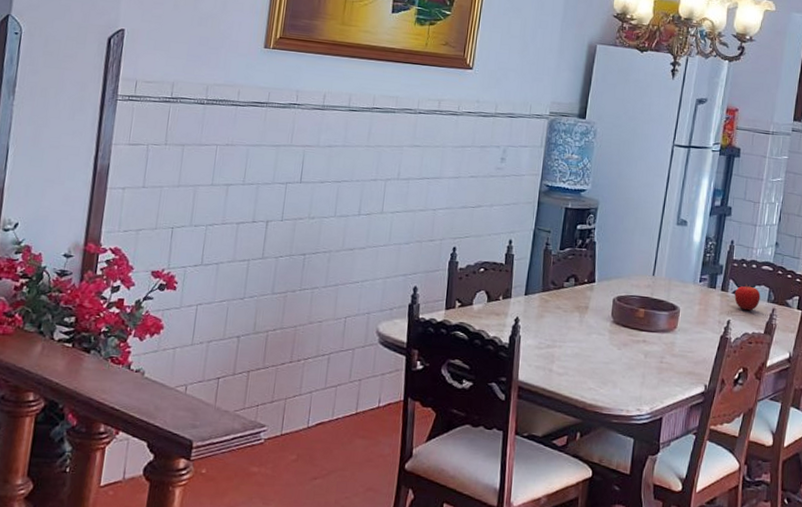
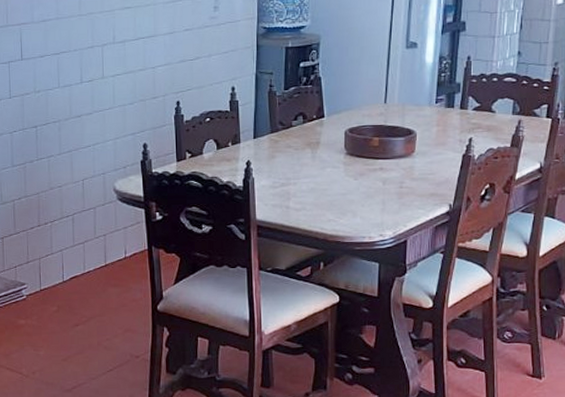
fruit: present [734,283,761,311] -> none [475,98,504,126]

